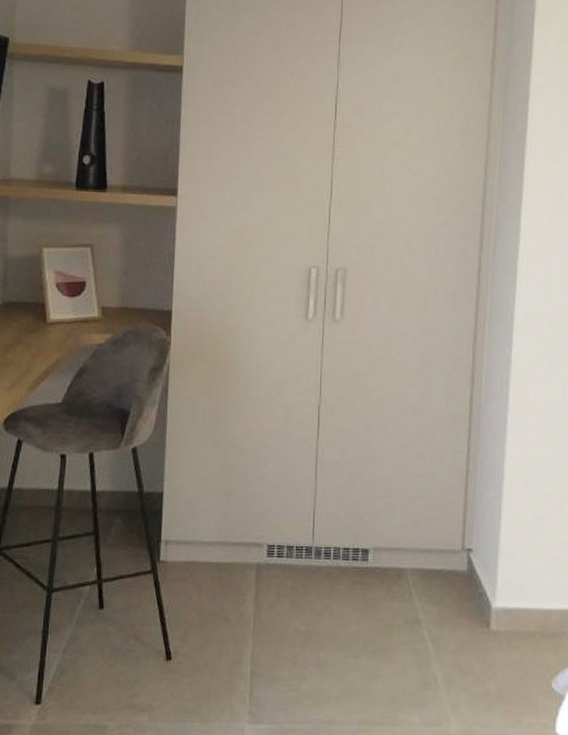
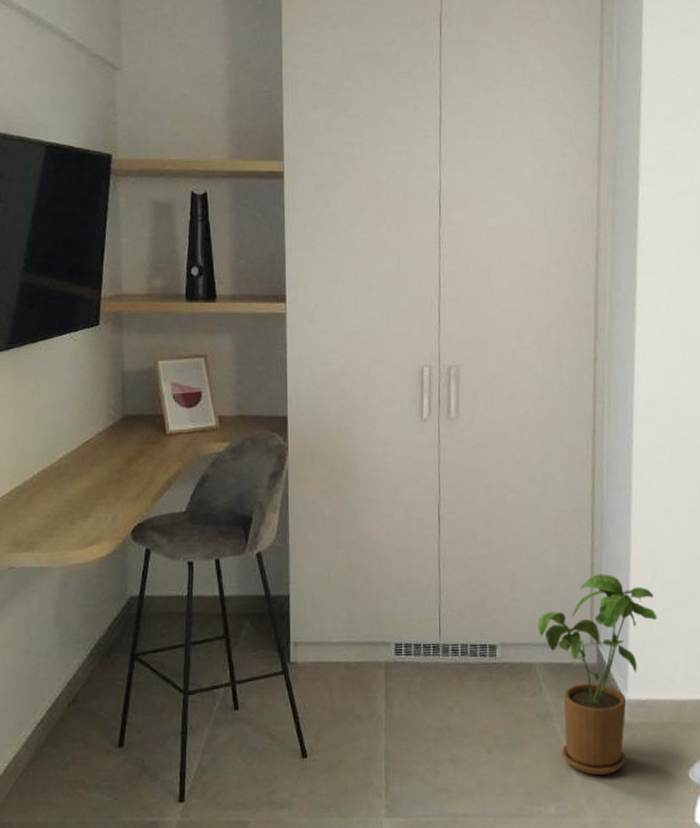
house plant: none [411,481,528,684] -> present [537,574,658,776]

